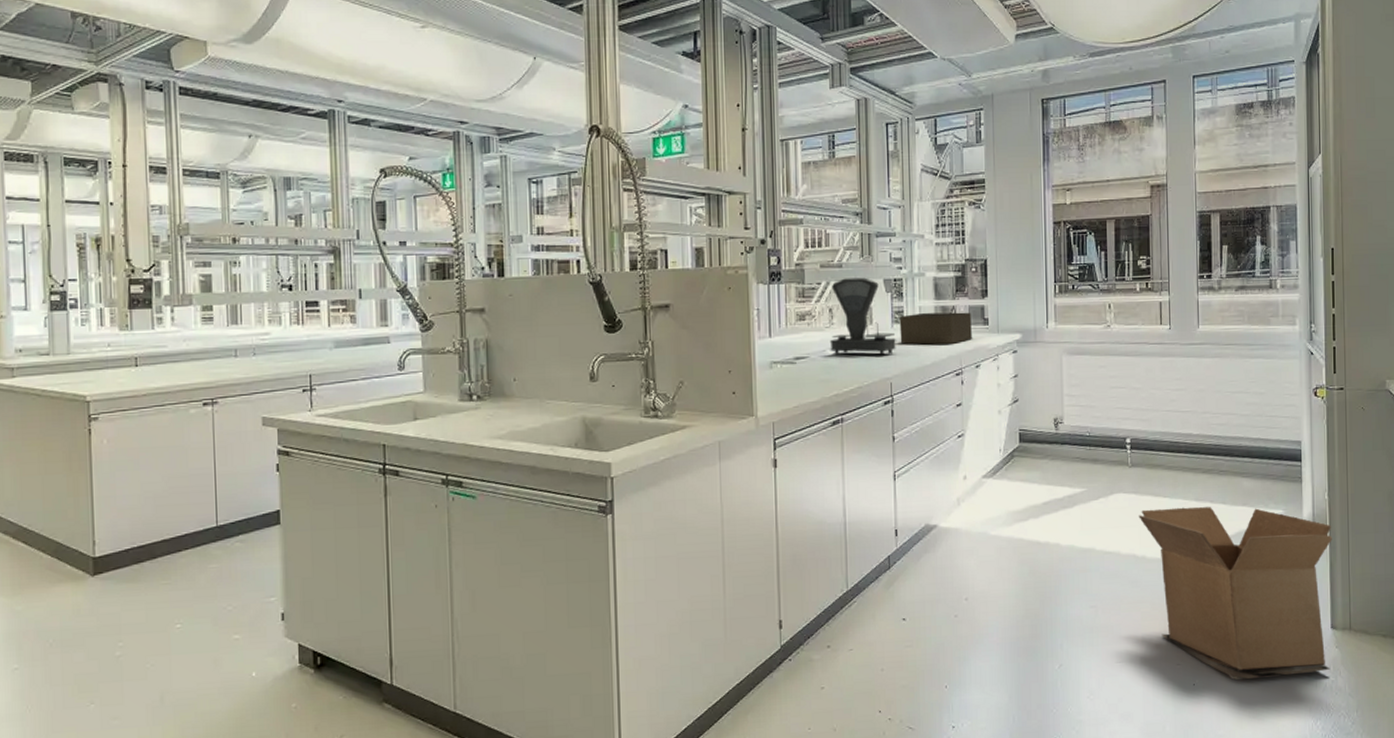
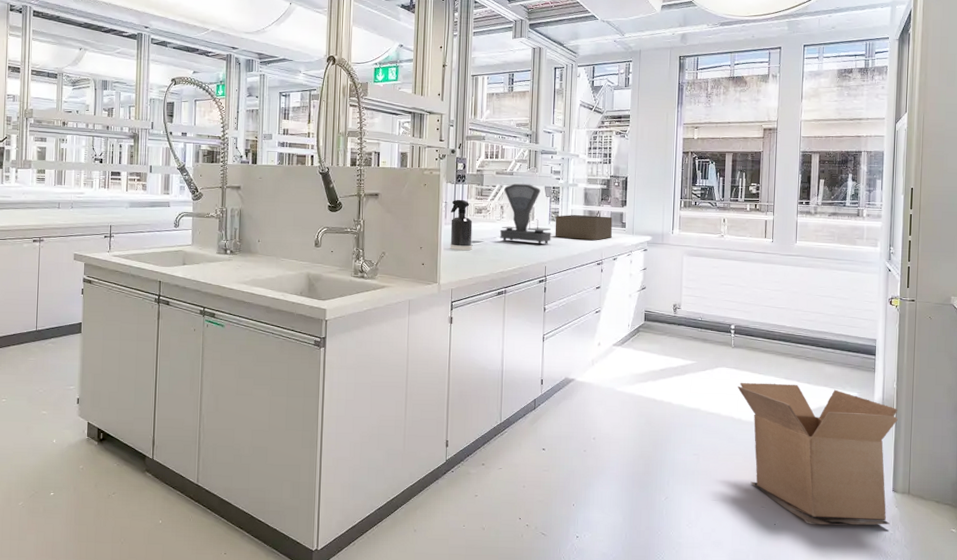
spray bottle: none [764,304,797,371] -> present [450,199,473,251]

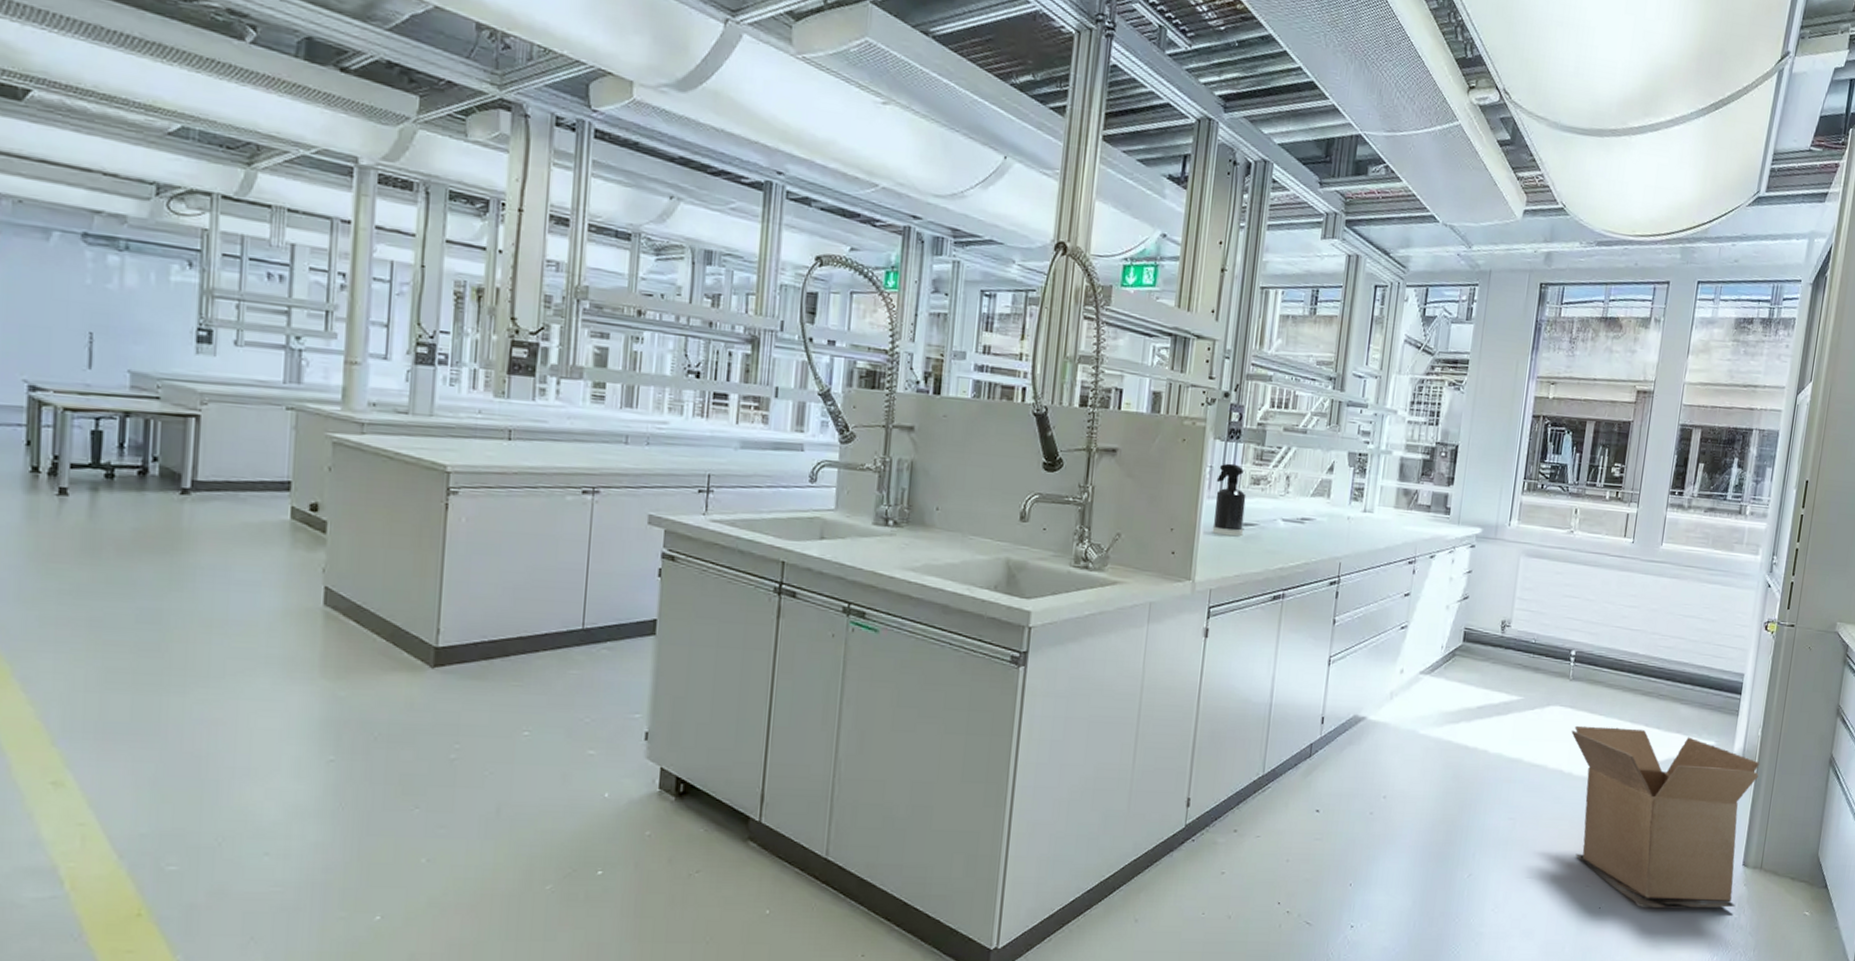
scale: present [499,183,552,245] -> none [1282,445,1353,533]
storage bin: present [555,215,612,241] -> none [1356,493,1434,531]

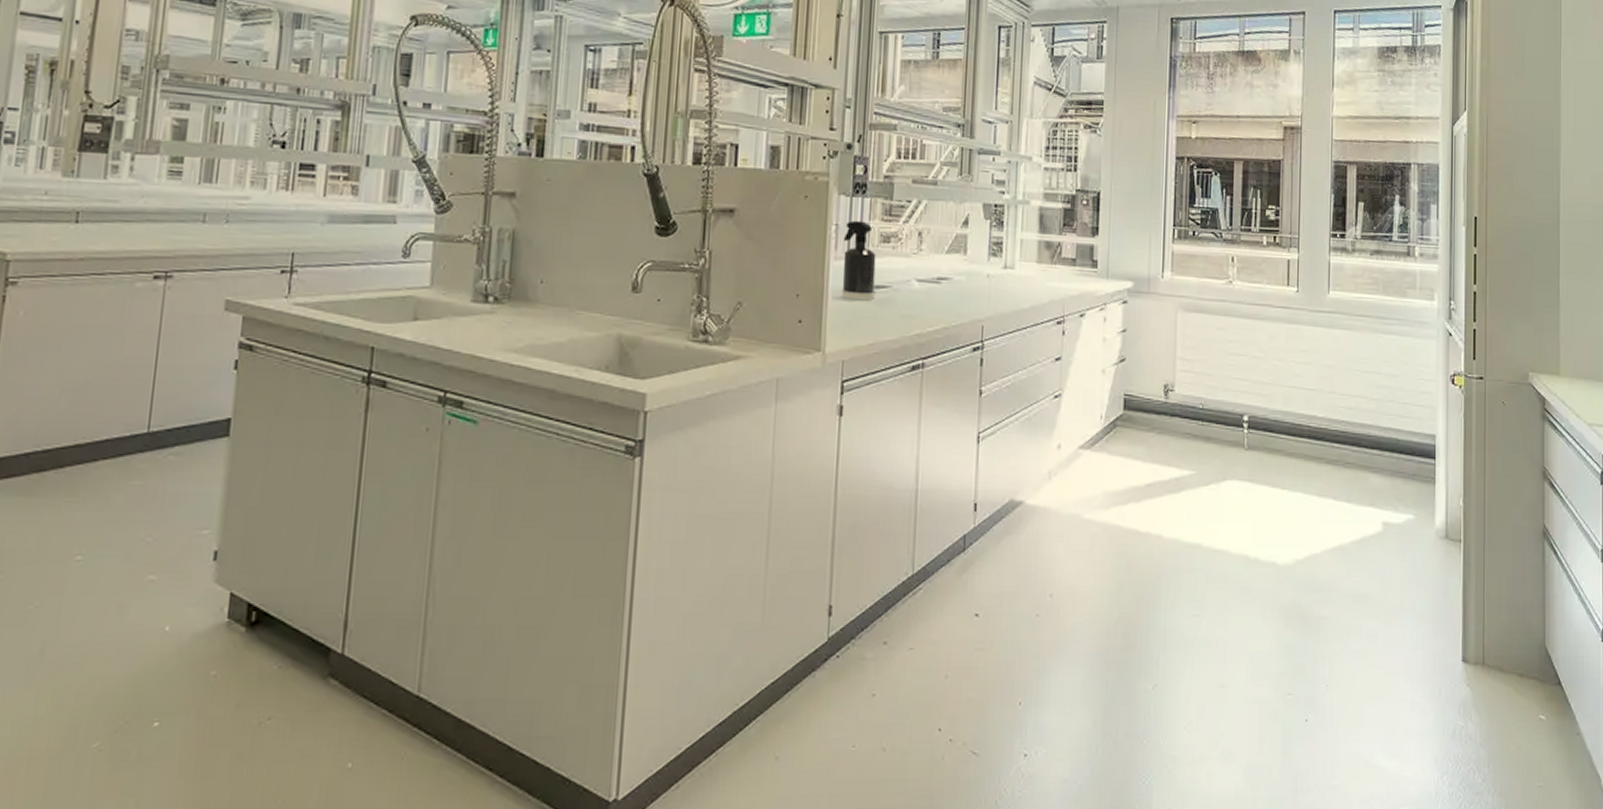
cardboard box: present [1571,725,1760,908] -> none [1253,502,1466,717]

